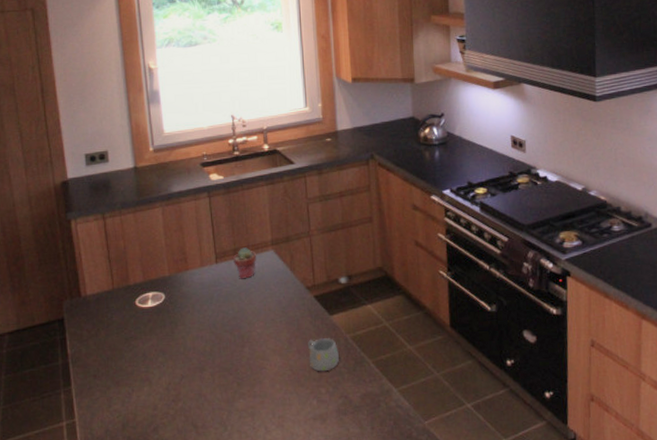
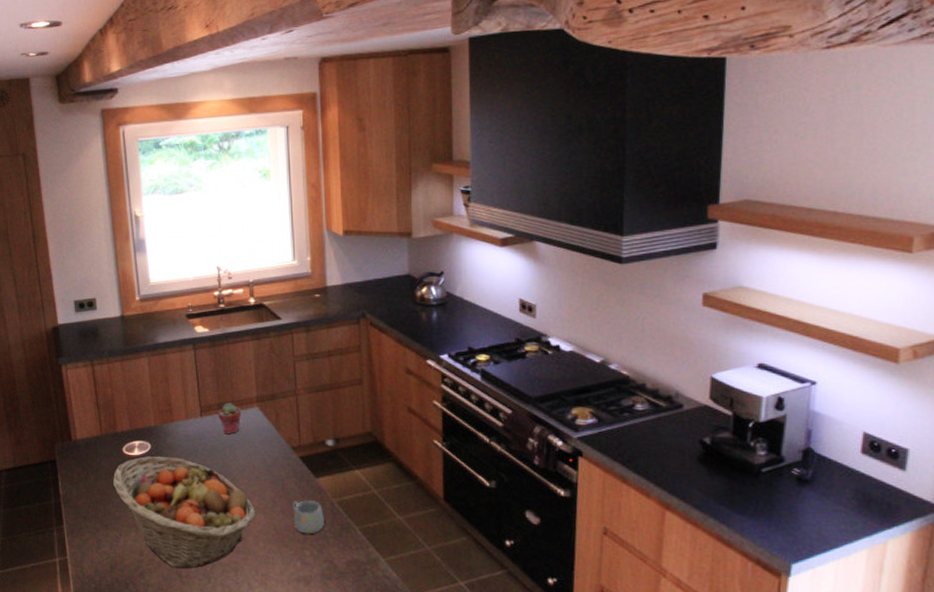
fruit basket: none [124,305,272,419] -> present [112,456,255,568]

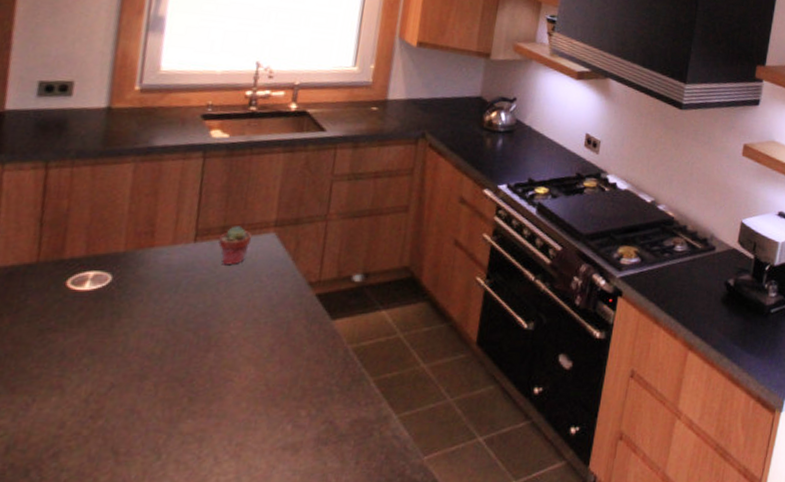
fruit basket: present [112,456,255,568] -> none [37,291,245,442]
mug: present [291,499,324,534] -> none [292,346,334,389]

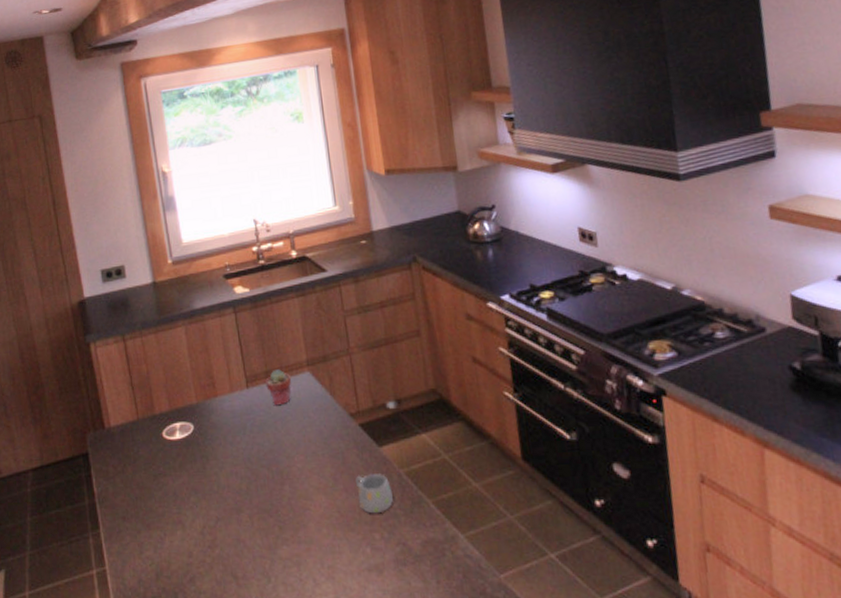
mug: none [292,346,334,389] -> present [355,473,393,514]

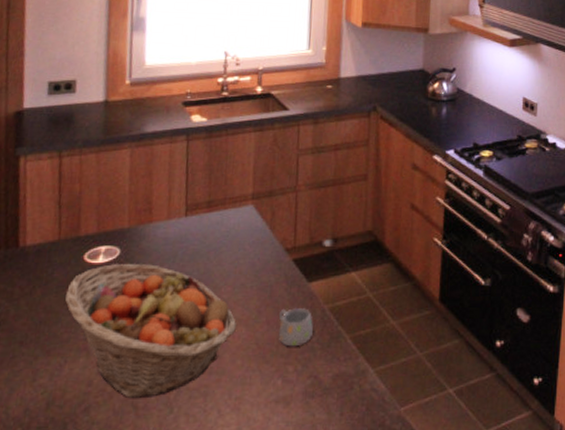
fruit basket: none [153,437,316,568] -> present [64,263,236,398]
potted succulent: present [266,369,292,406] -> none [206,200,234,236]

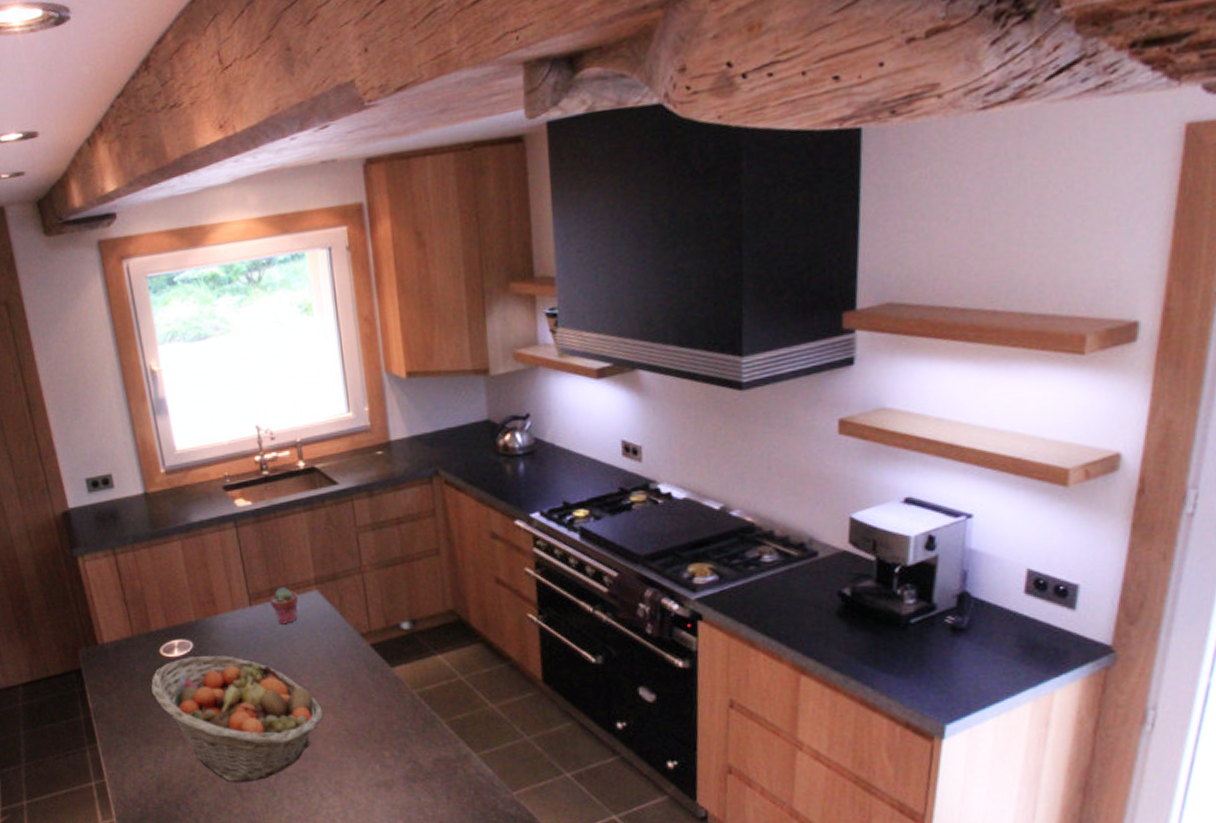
potted succulent: none [206,200,234,236] -> present [270,587,299,625]
mug: present [278,307,313,347] -> none [365,693,405,733]

